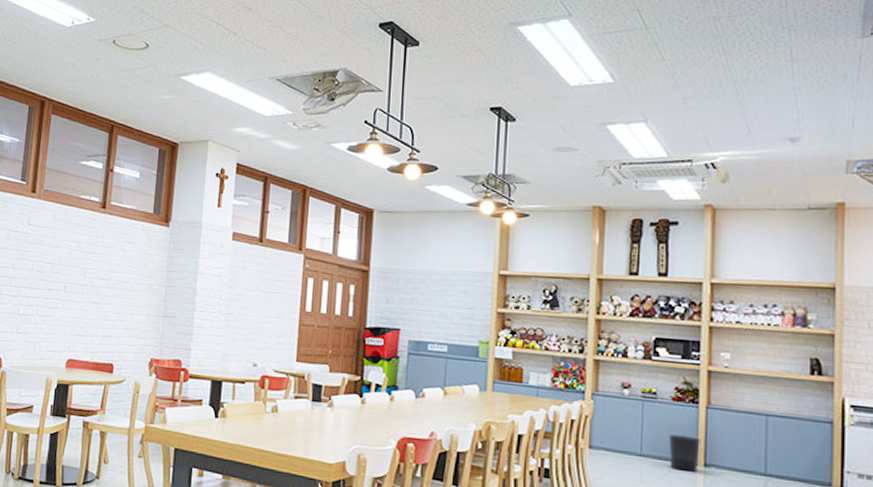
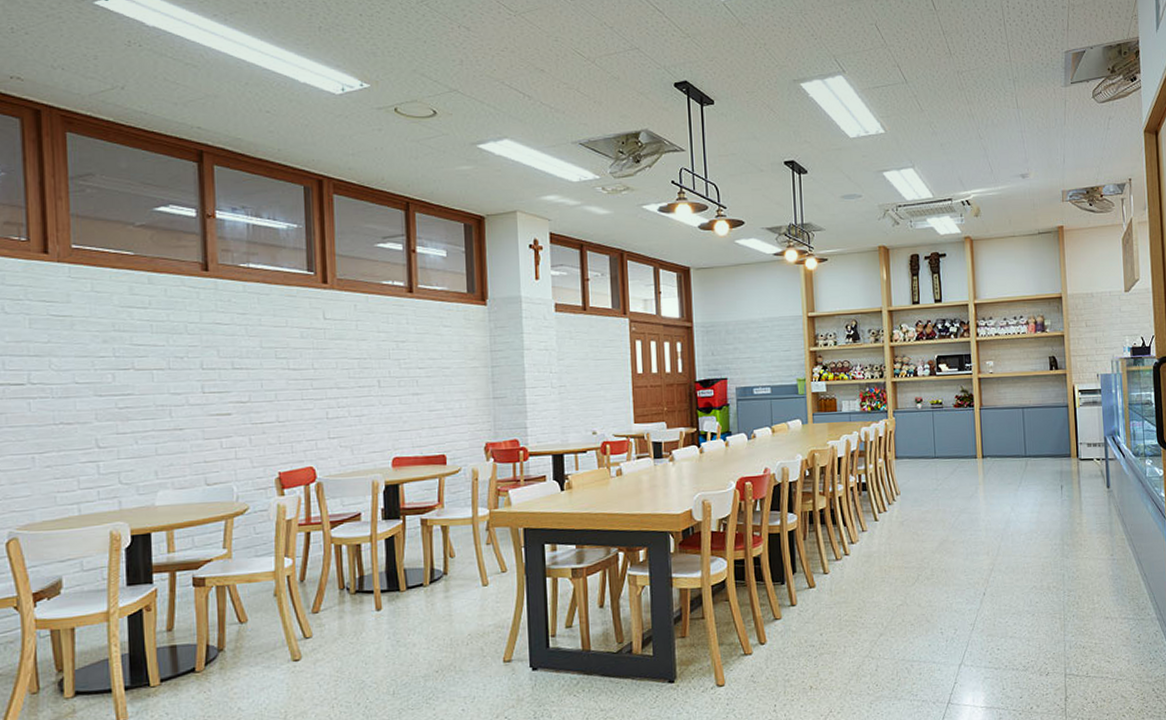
waste bin: present [669,434,700,472] -> none [954,435,978,465]

